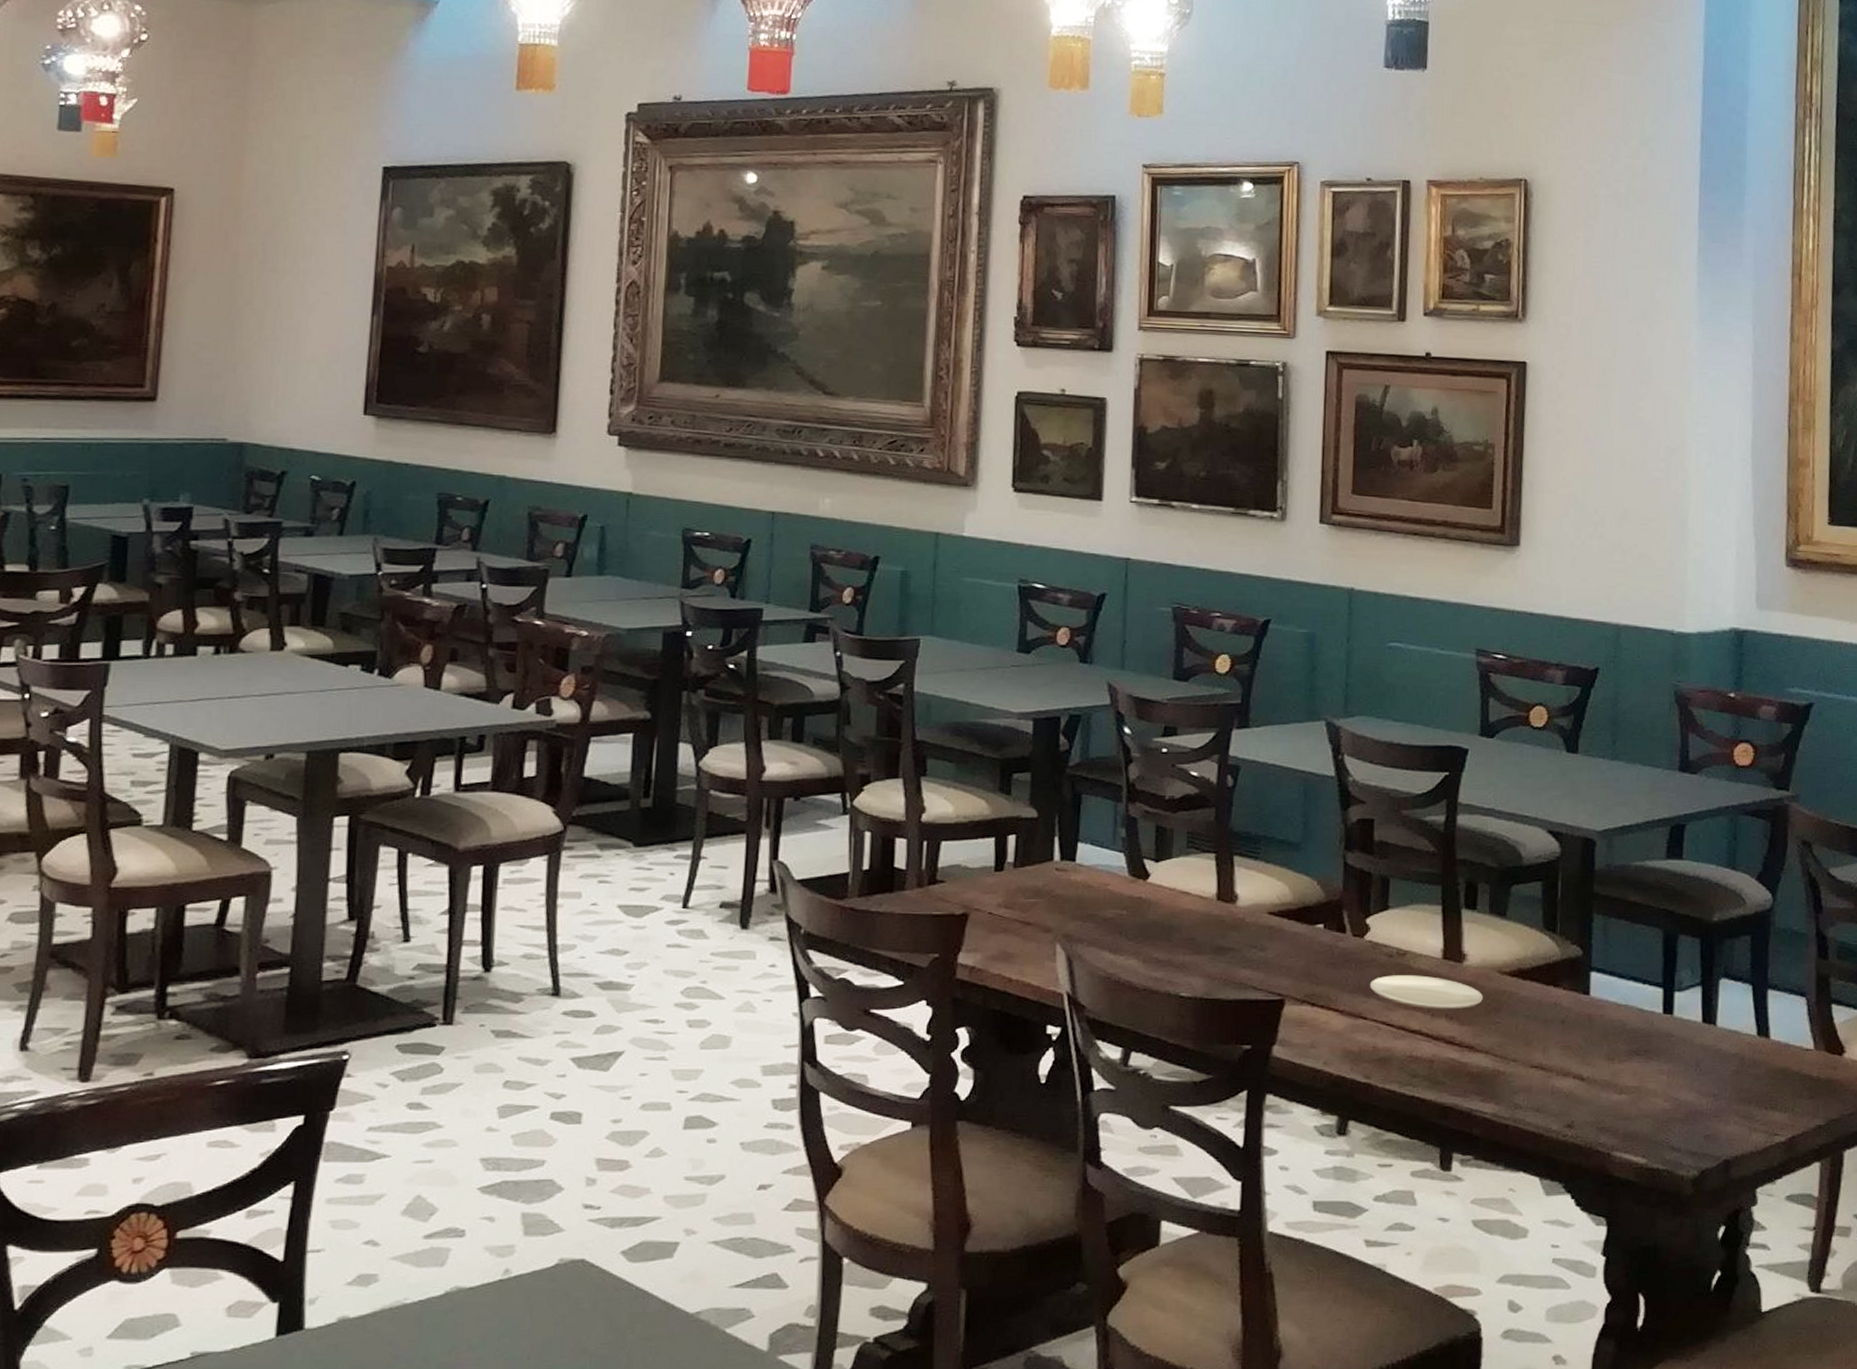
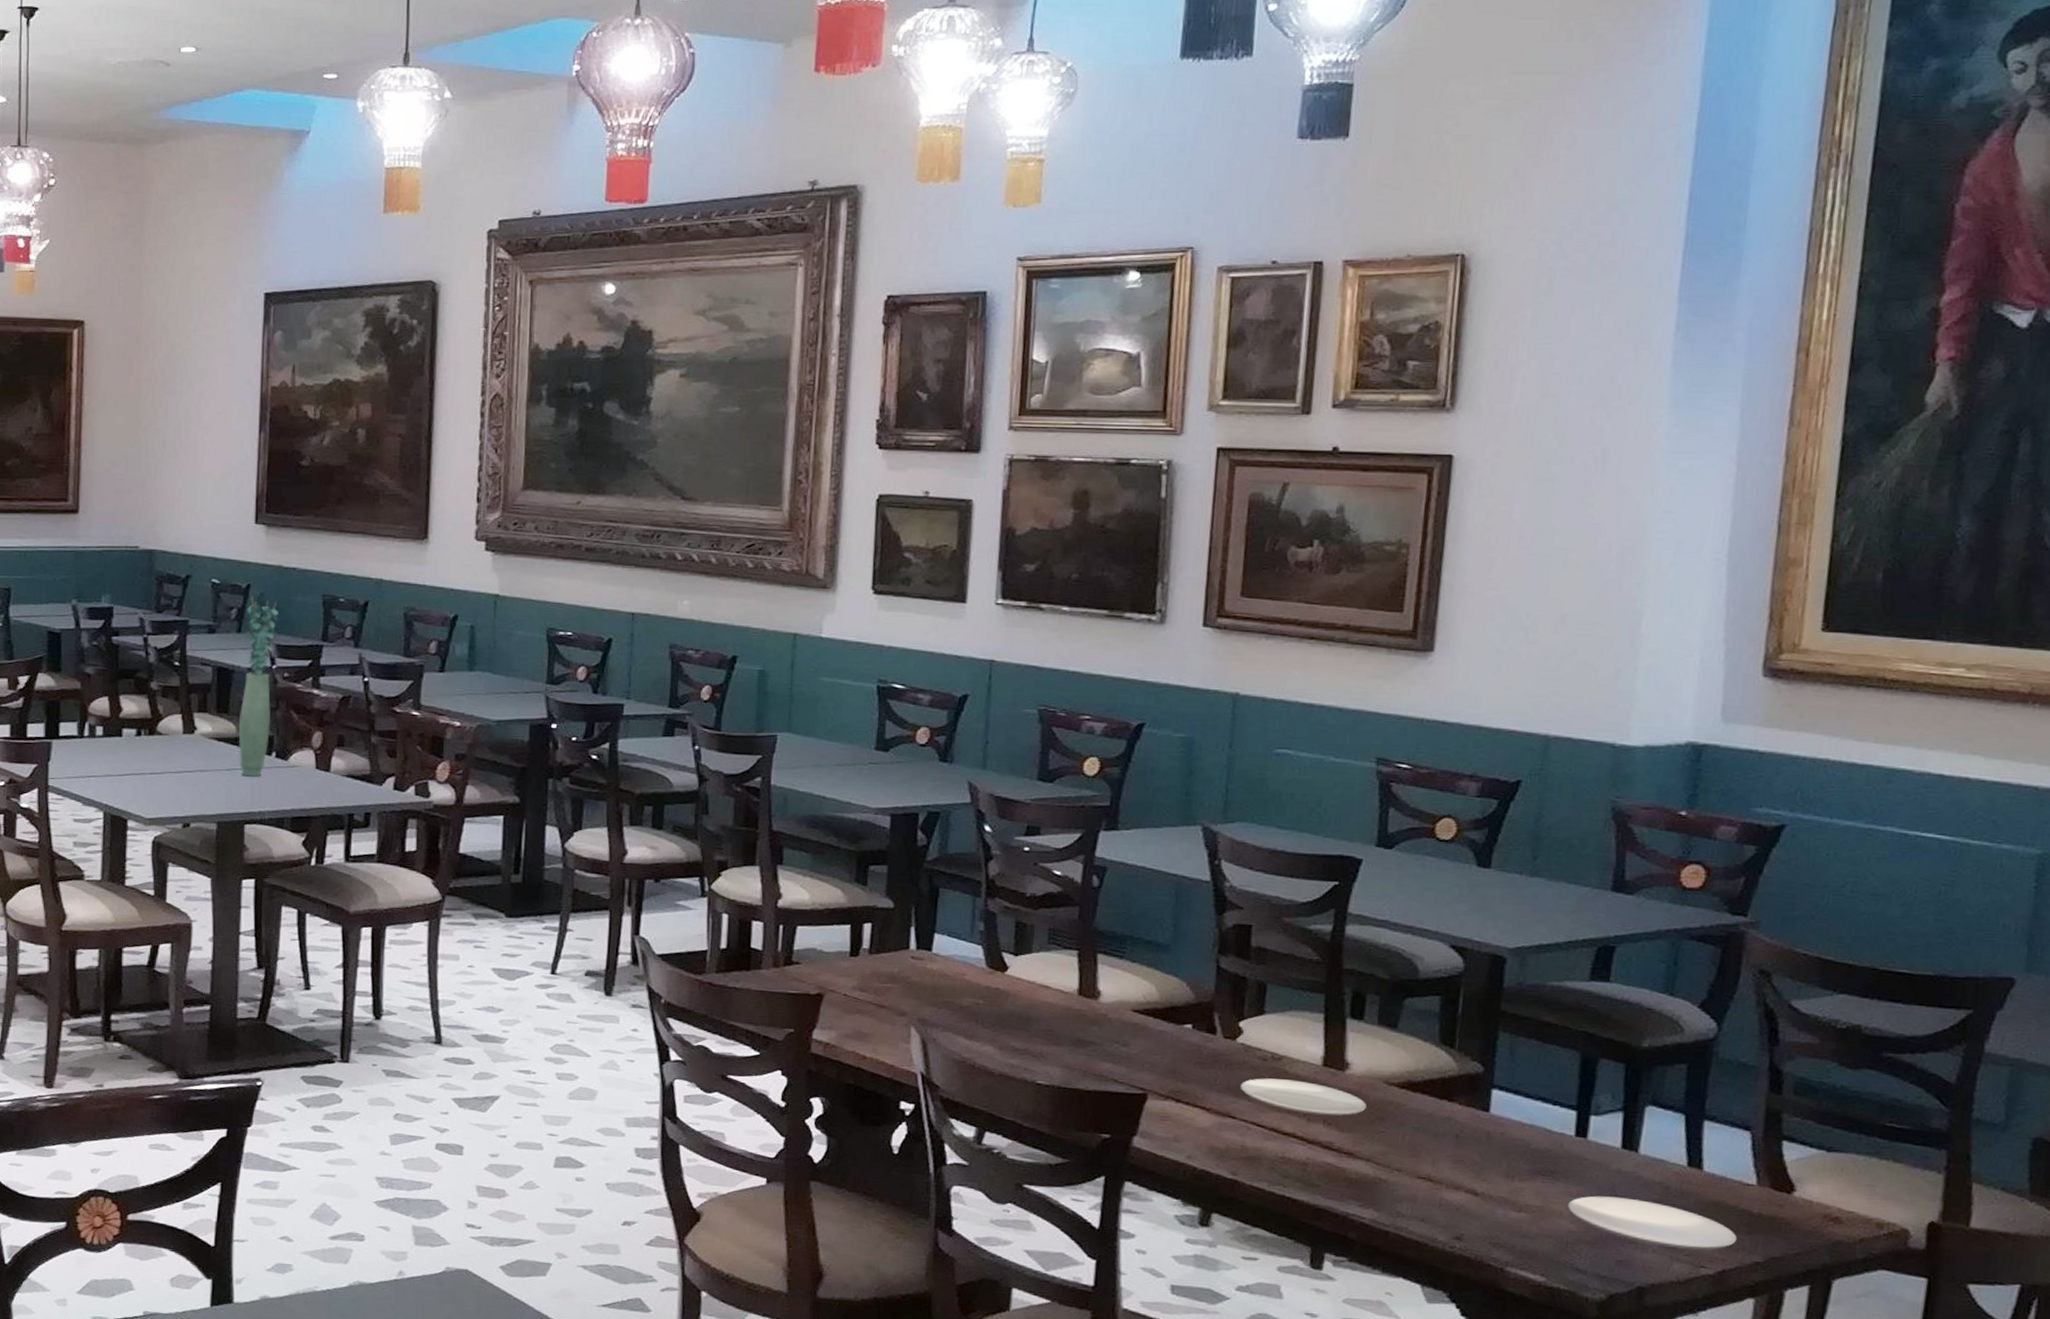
vase: none [335,495,387,699] -> present [238,596,279,778]
plate: none [1661,1071,1801,1118] -> present [1568,1195,1737,1250]

